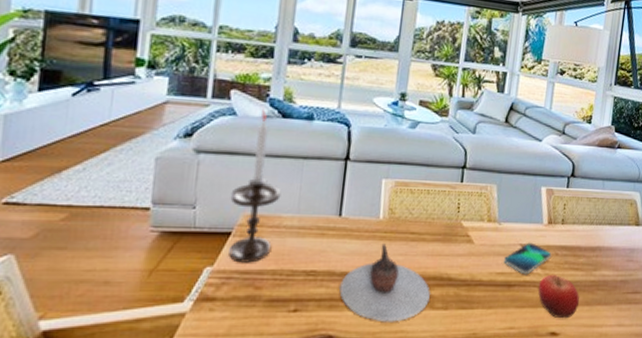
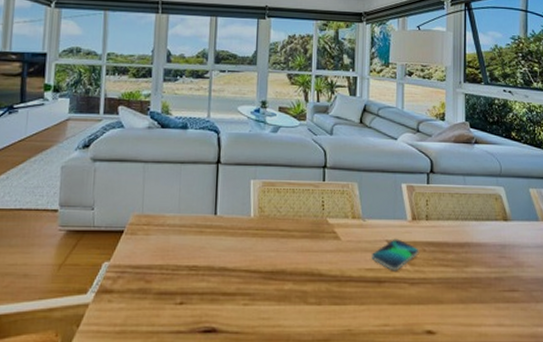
candlestick: present [229,107,281,263] -> none [121,120,164,258]
teapot: present [338,244,430,322] -> none [218,240,303,317]
fruit: present [538,274,580,319] -> none [408,270,454,317]

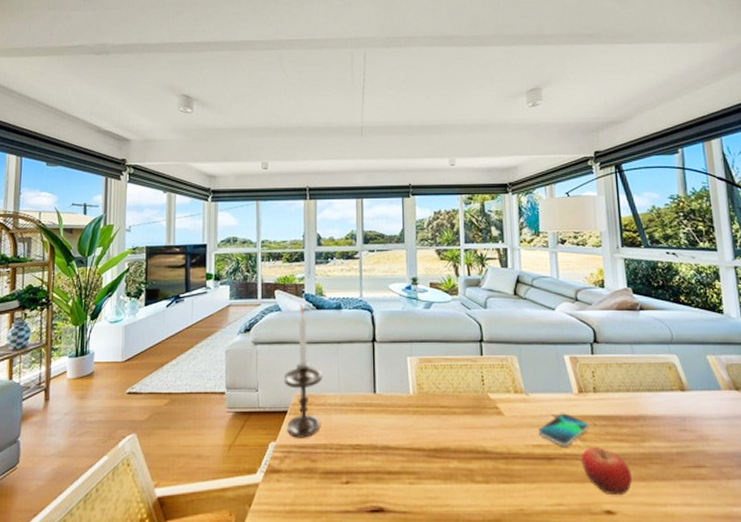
candlestick: none [121,120,164,258] -> present [283,302,323,438]
fruit: none [408,270,454,317] -> present [581,446,633,496]

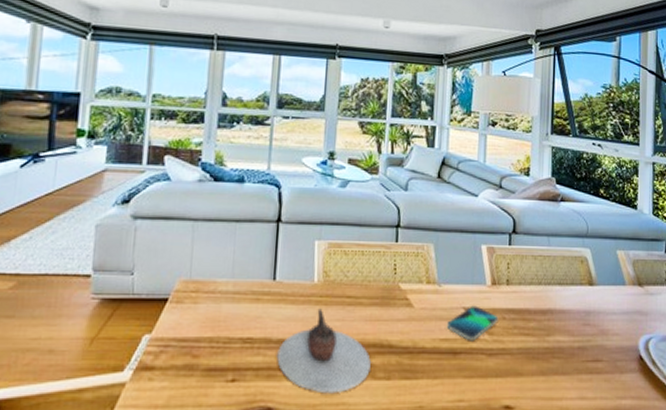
candlestick: present [283,302,323,438] -> none [166,171,216,330]
teapot: none [382,418,469,496] -> present [276,308,371,394]
fruit: present [581,446,633,496] -> none [486,340,534,391]

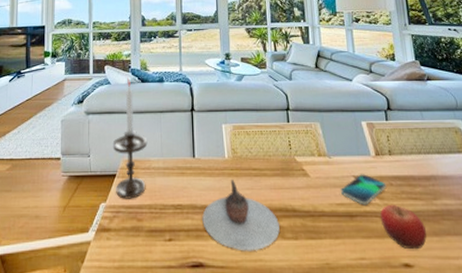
candlestick: none [166,171,216,330] -> present [112,76,148,199]
fruit: none [486,340,534,391] -> present [380,204,427,250]

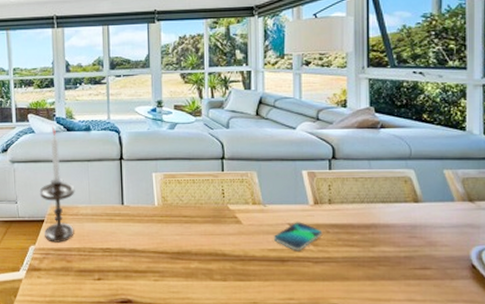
teapot: present [201,180,280,251] -> none [130,226,208,291]
fruit: present [380,204,427,250] -> none [312,250,360,292]

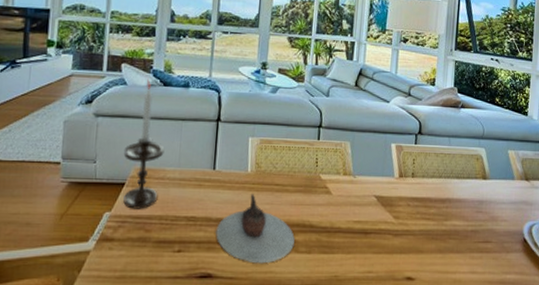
teapot: none [130,226,208,291] -> present [215,194,295,264]
smartphone: present [274,222,323,251] -> none [360,194,404,224]

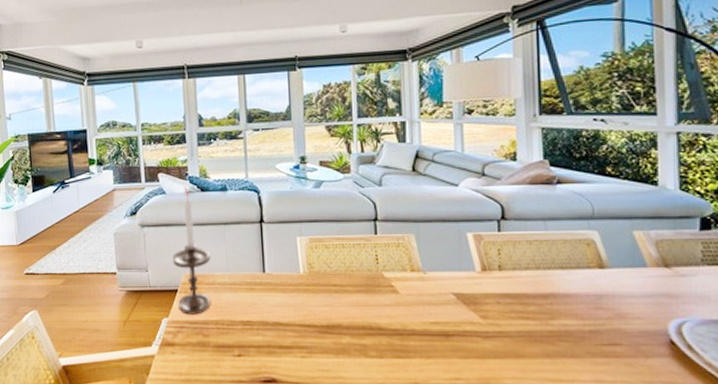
teapot: present [215,194,295,264] -> none [273,296,362,369]

